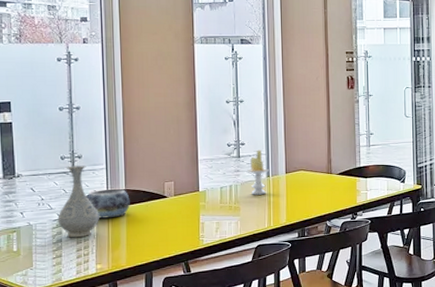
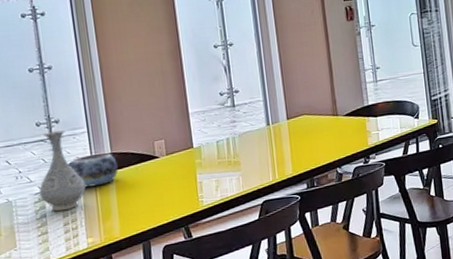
candle: present [246,149,269,195] -> none [243,96,268,147]

